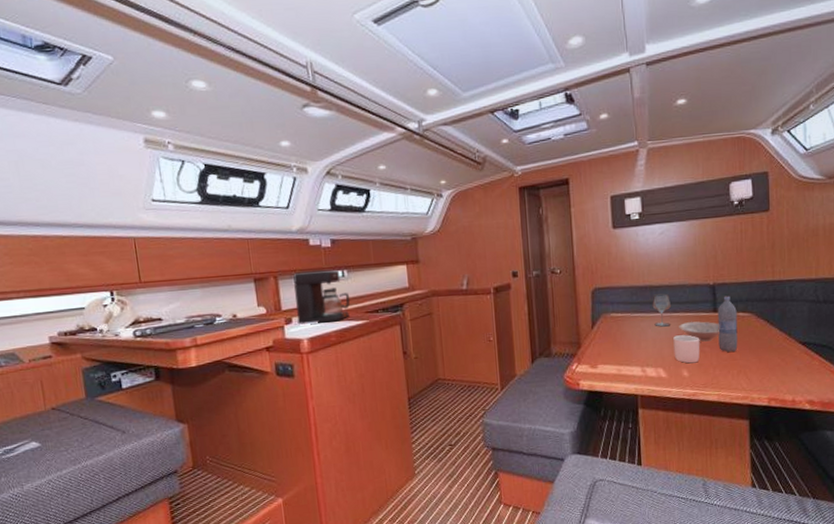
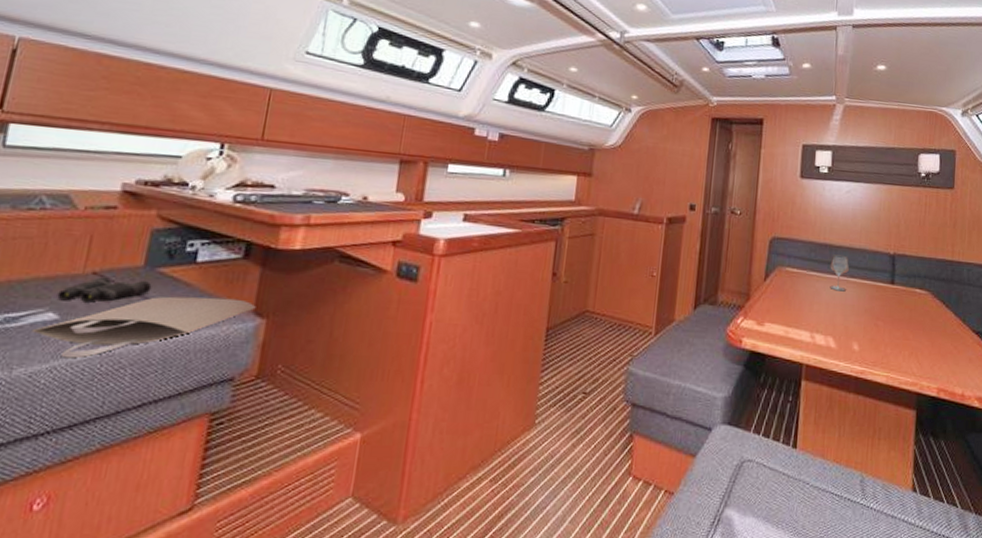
tote bag: none [25,411,177,473] -> present [30,296,256,359]
binoculars: none [33,408,97,432] -> present [57,277,152,303]
coffee maker: present [293,270,350,325] -> none [438,162,507,225]
mug: present [673,335,701,364] -> none [846,303,875,337]
bowl: present [679,321,719,342] -> none [854,290,895,315]
water bottle: present [717,295,738,353] -> none [892,268,914,331]

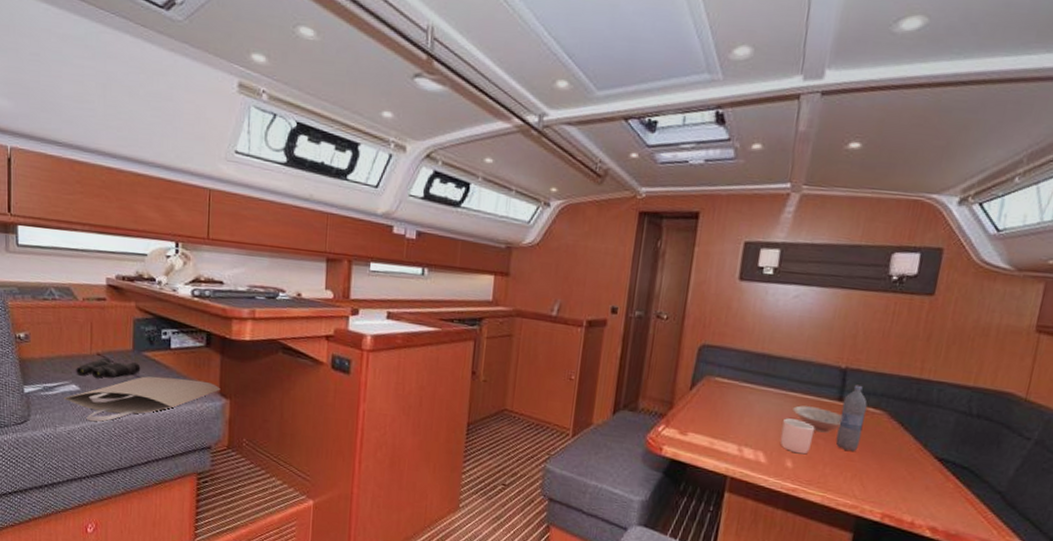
wine glass: present [830,254,850,292] -> none [764,365,791,406]
mug: none [846,303,875,337] -> present [779,418,815,455]
bowl: none [854,290,895,315] -> present [793,405,842,433]
water bottle: none [892,268,914,331] -> present [835,384,868,452]

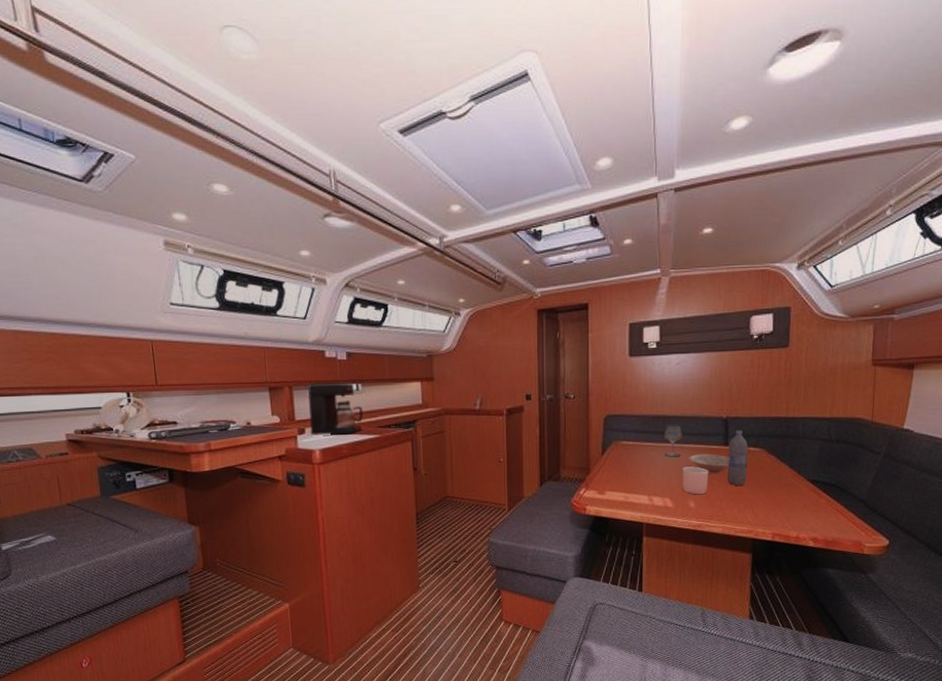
tote bag: present [63,376,221,423] -> none [40,513,189,567]
binoculars: present [76,357,141,378] -> none [49,506,111,527]
coffee maker: none [364,260,426,323] -> present [308,383,364,436]
wine glass: none [764,365,791,406] -> present [664,424,683,457]

